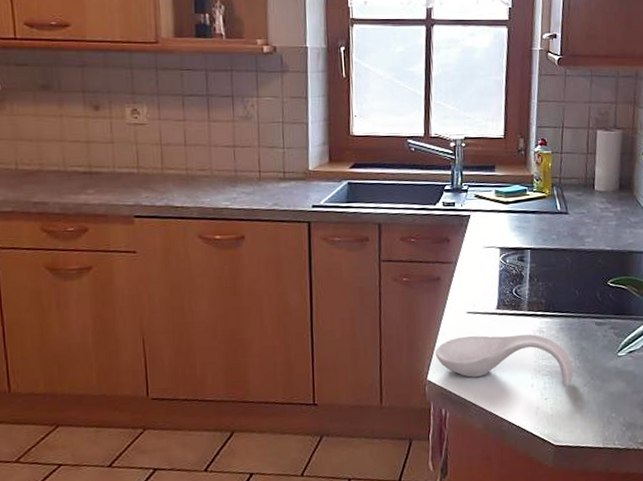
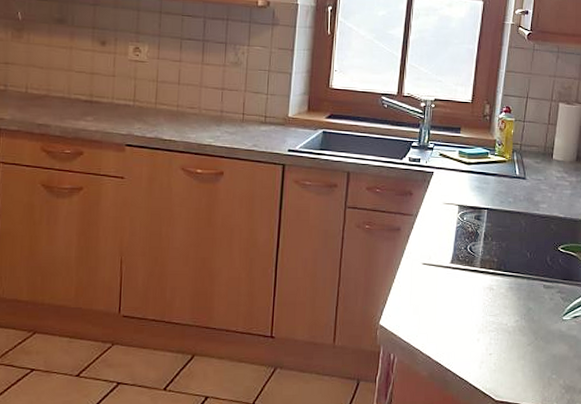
spoon rest: present [435,334,573,387] -> none [389,286,519,345]

